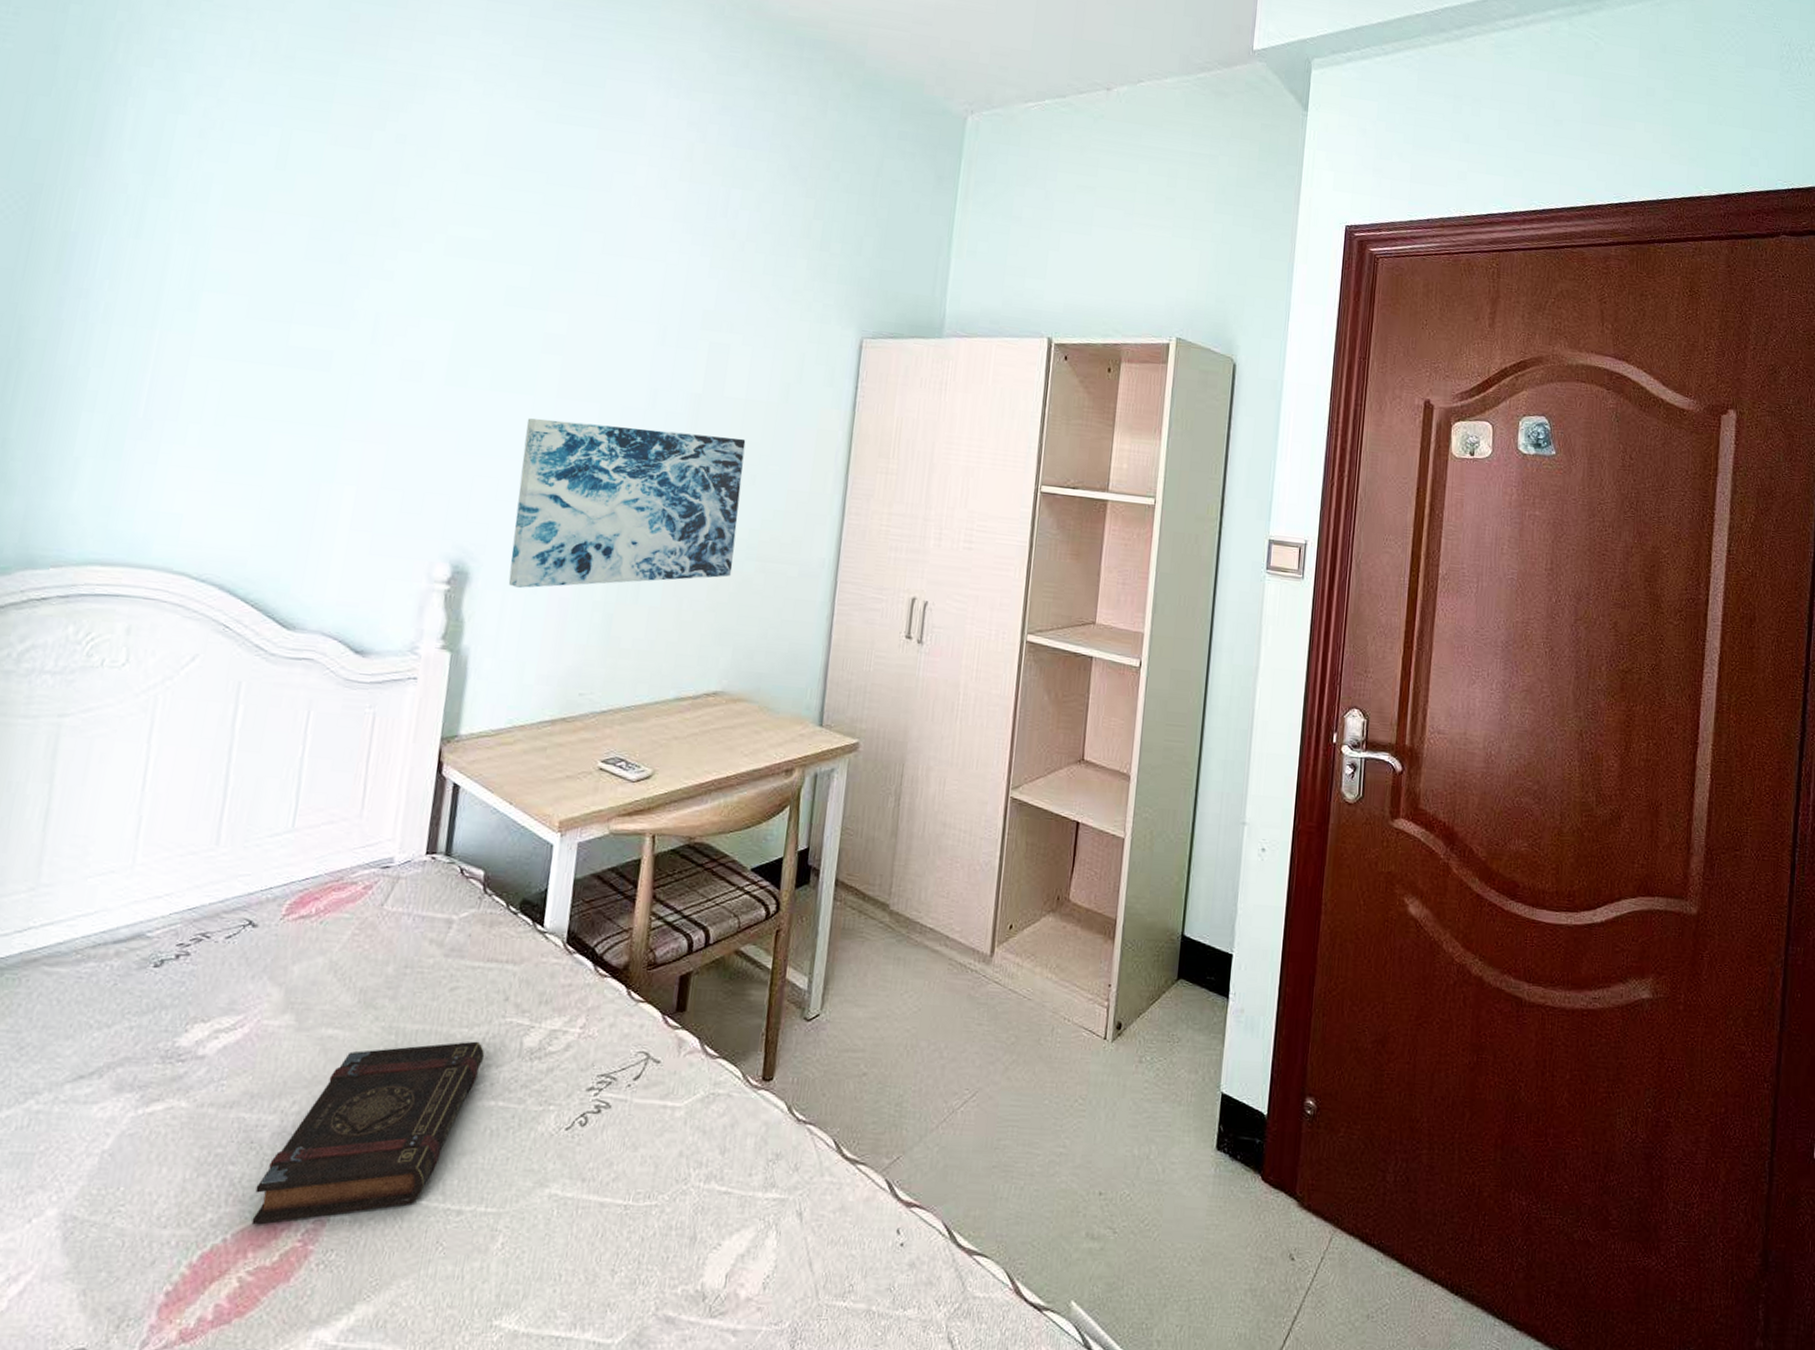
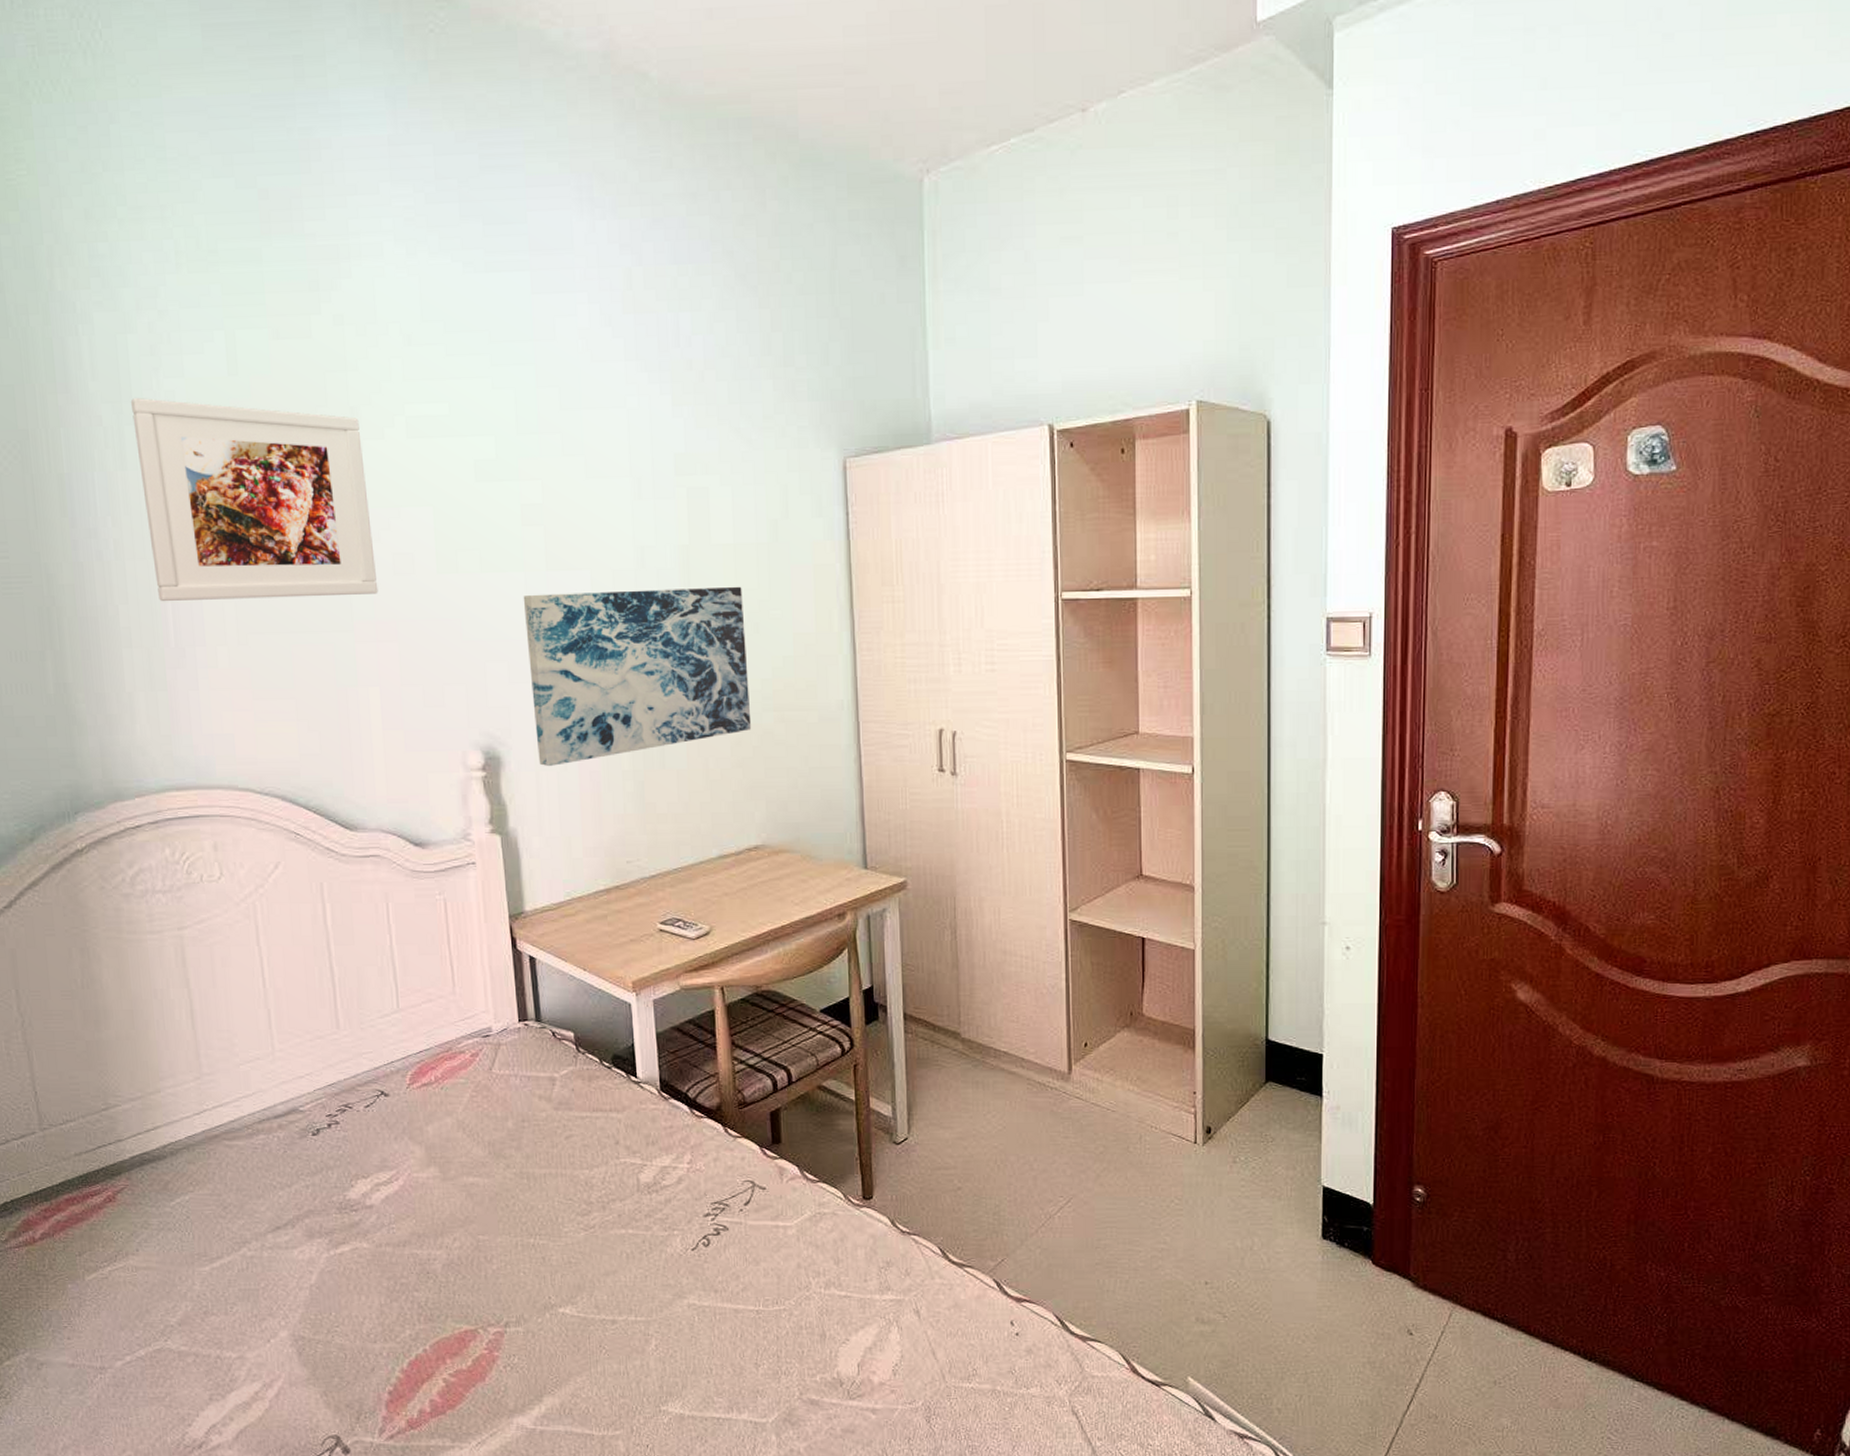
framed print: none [138,173,399,396] -> present [130,397,378,601]
book: present [251,1041,485,1225] -> none [440,1180,608,1338]

